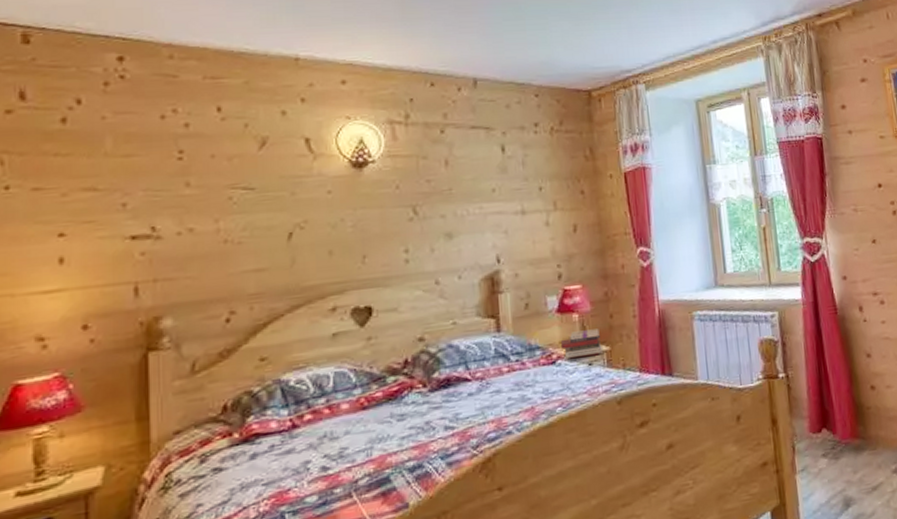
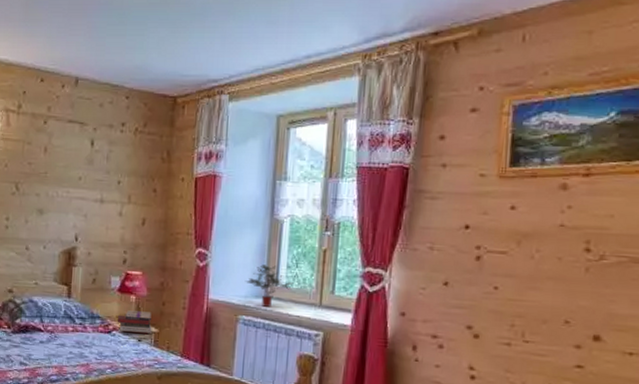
potted plant: none [693,252,741,297] -> present [244,265,294,307]

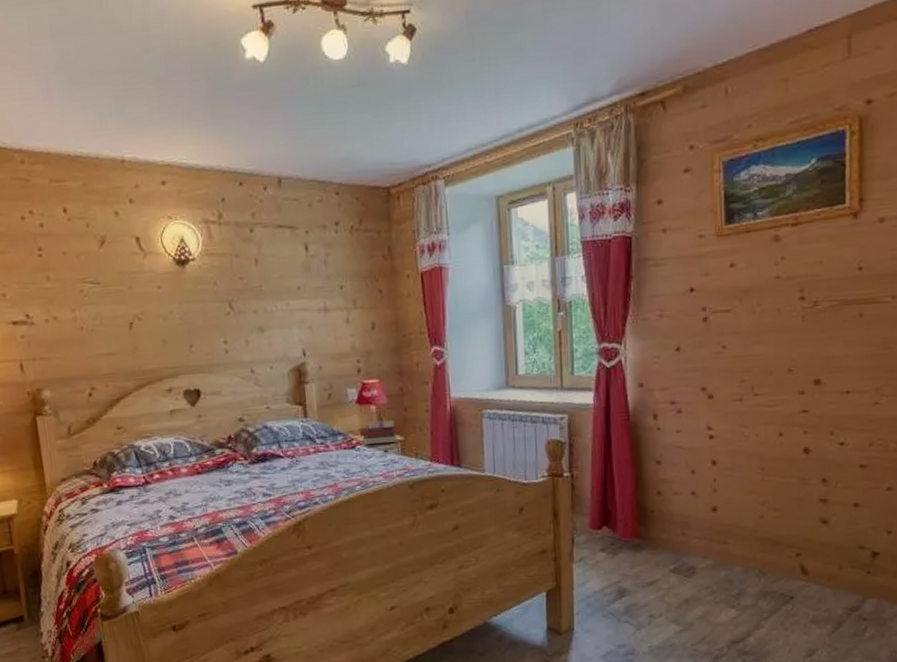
potted plant: present [244,265,294,307] -> none [484,354,533,398]

